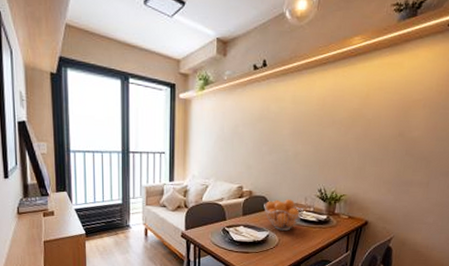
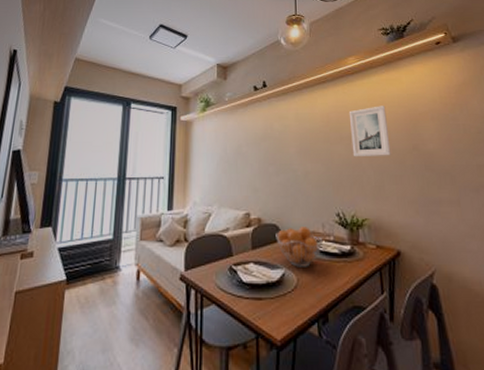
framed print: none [342,91,382,141] -> present [350,106,391,157]

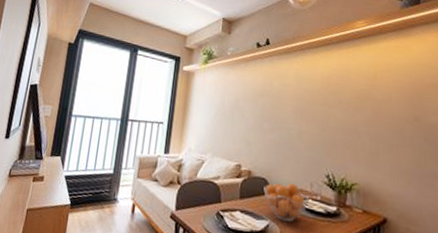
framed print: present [350,106,391,157] -> none [350,73,391,125]

